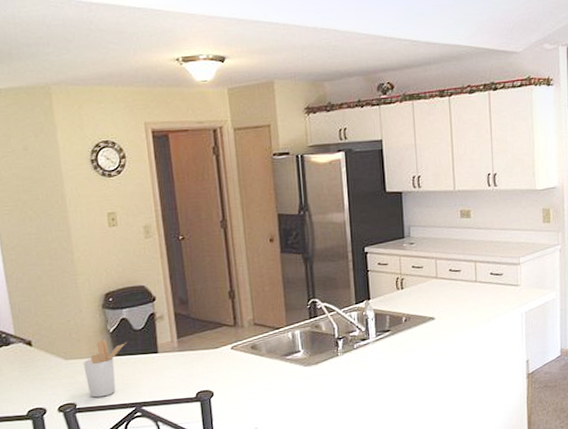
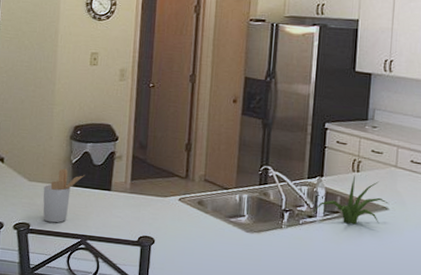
plant: none [365,293,435,340] -> present [312,175,390,225]

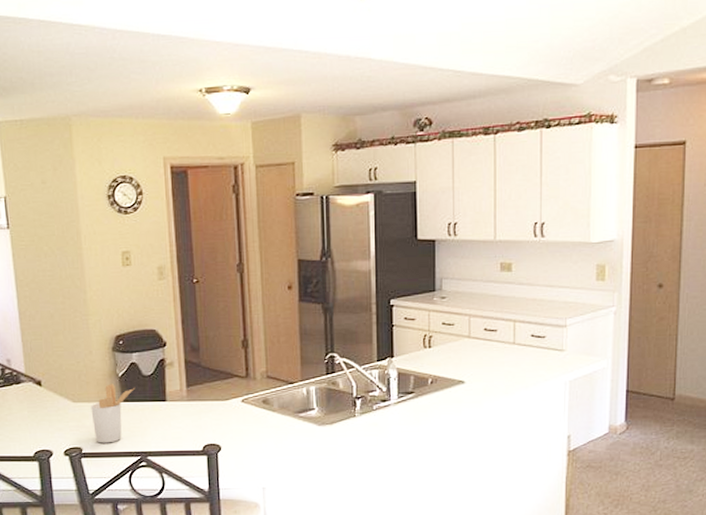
plant: present [312,175,390,225] -> none [385,351,466,403]

